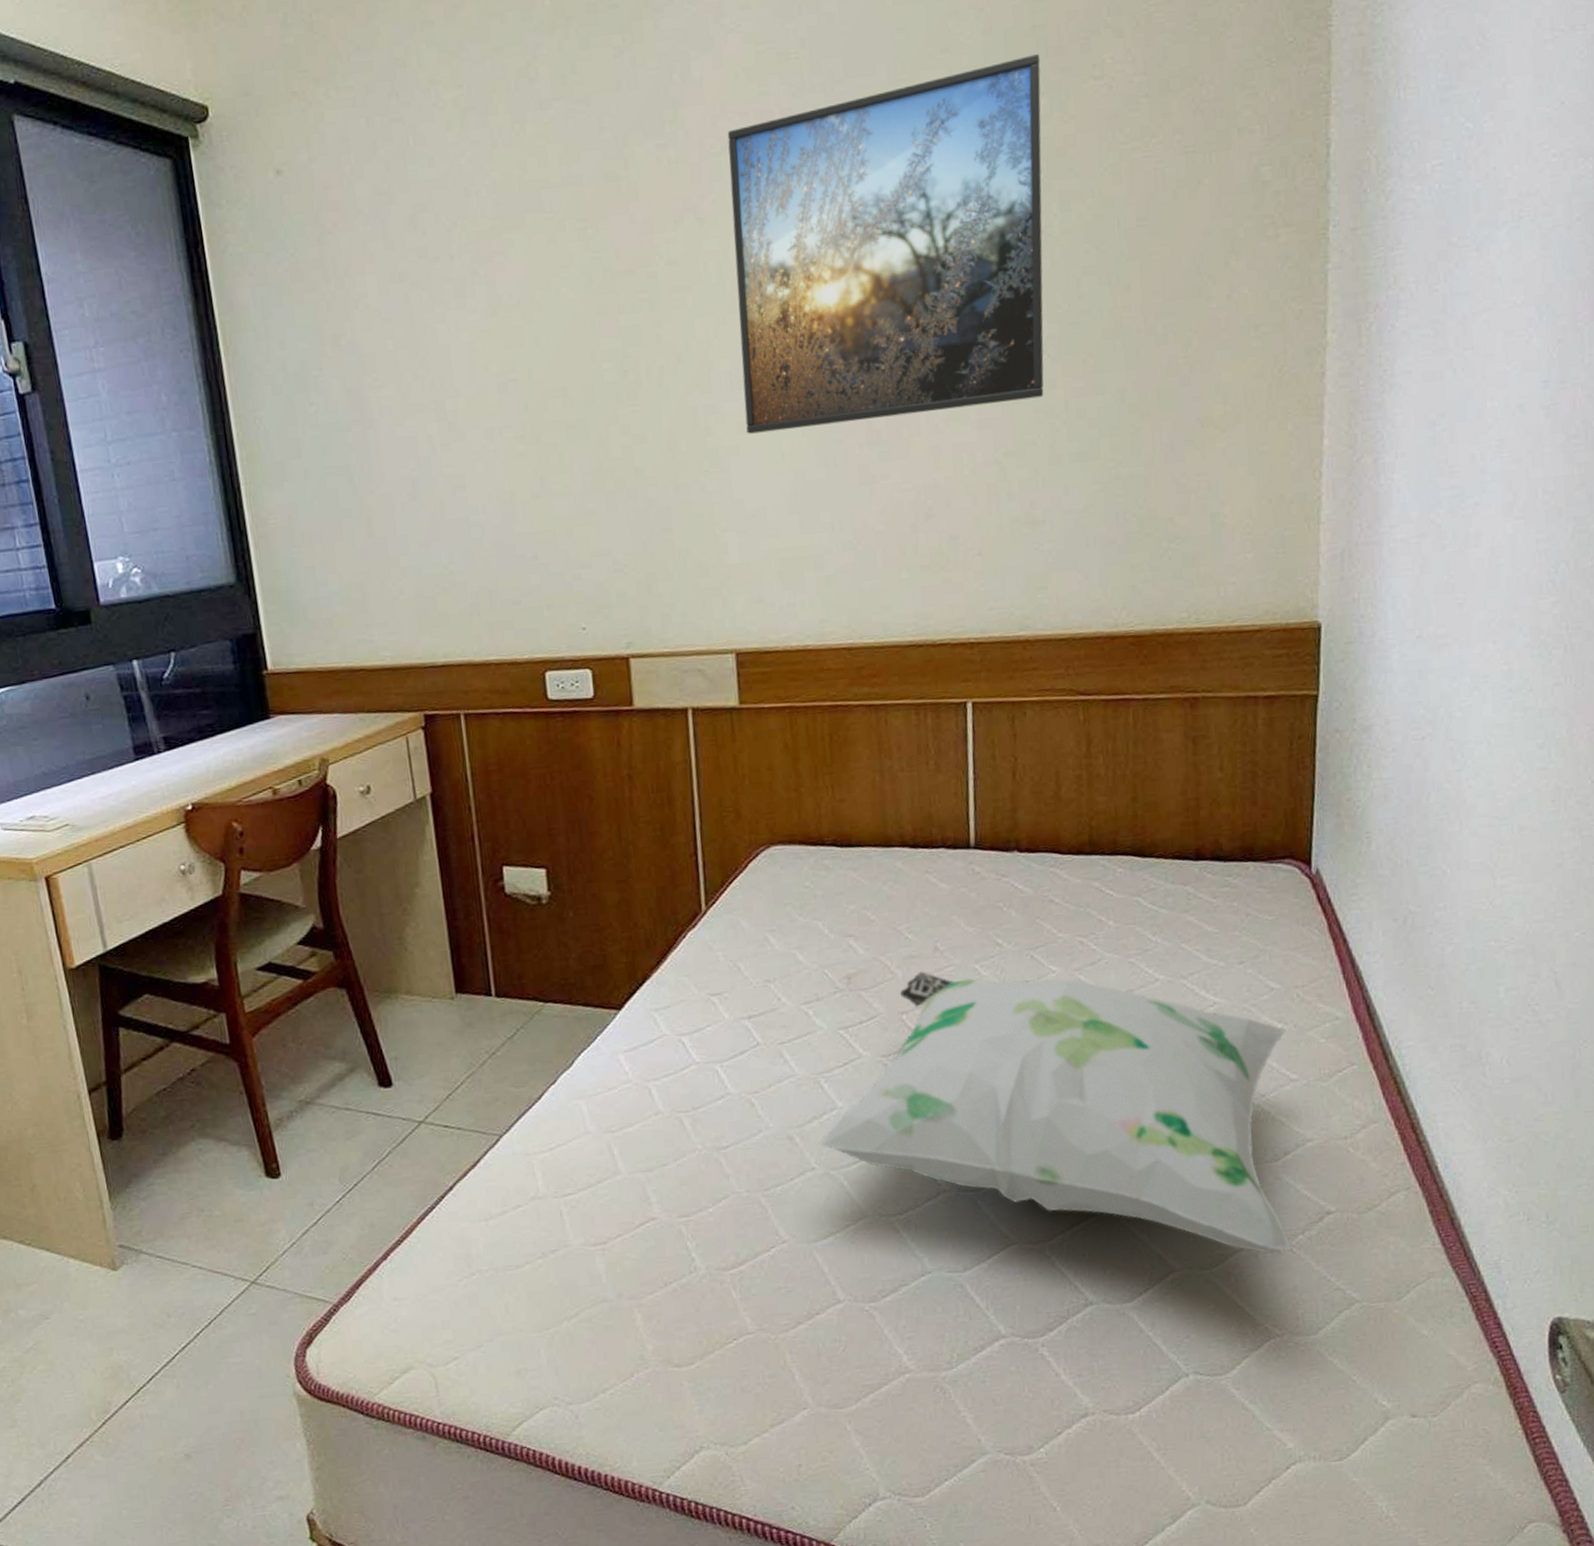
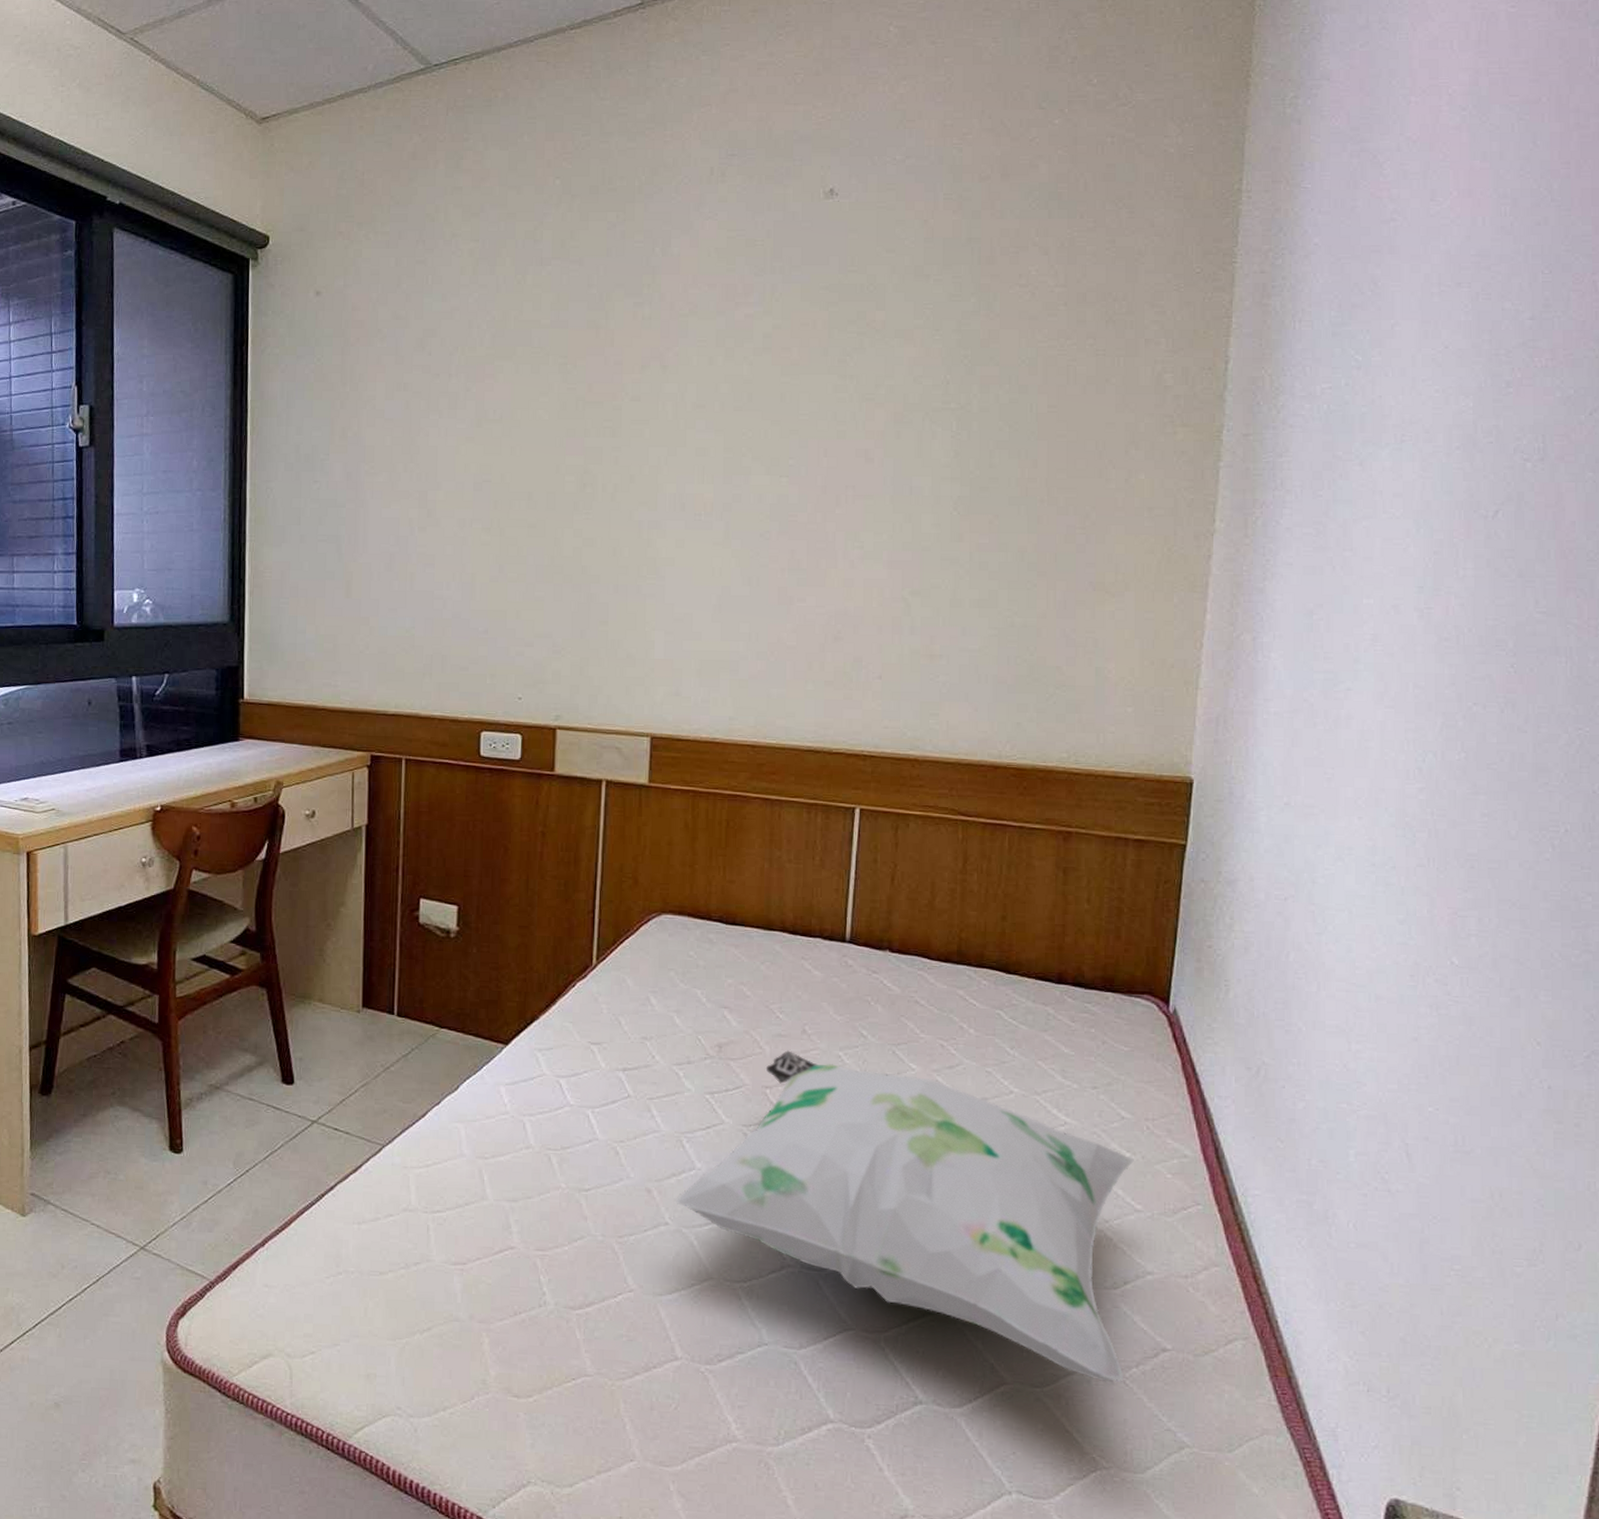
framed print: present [727,54,1044,434] -> none [683,262,974,550]

